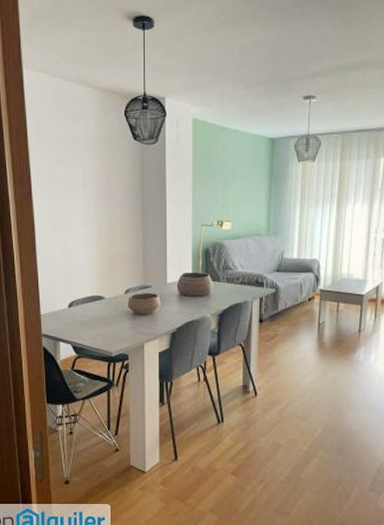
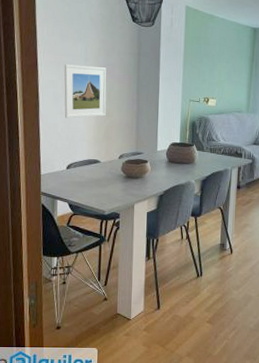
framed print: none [60,192,108,251] -> present [64,64,107,119]

